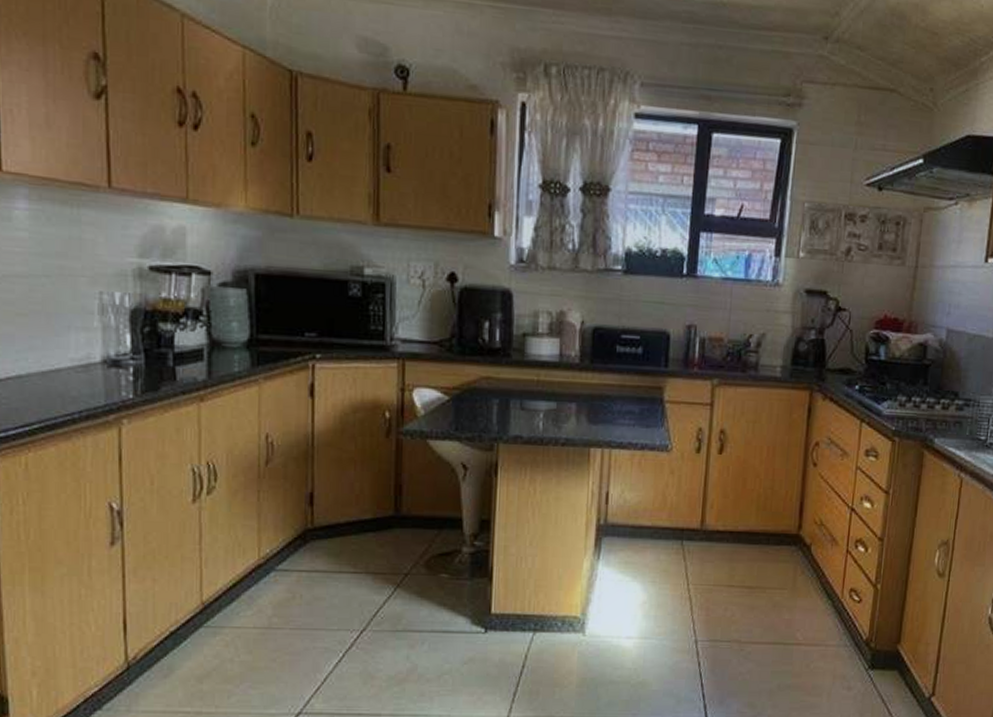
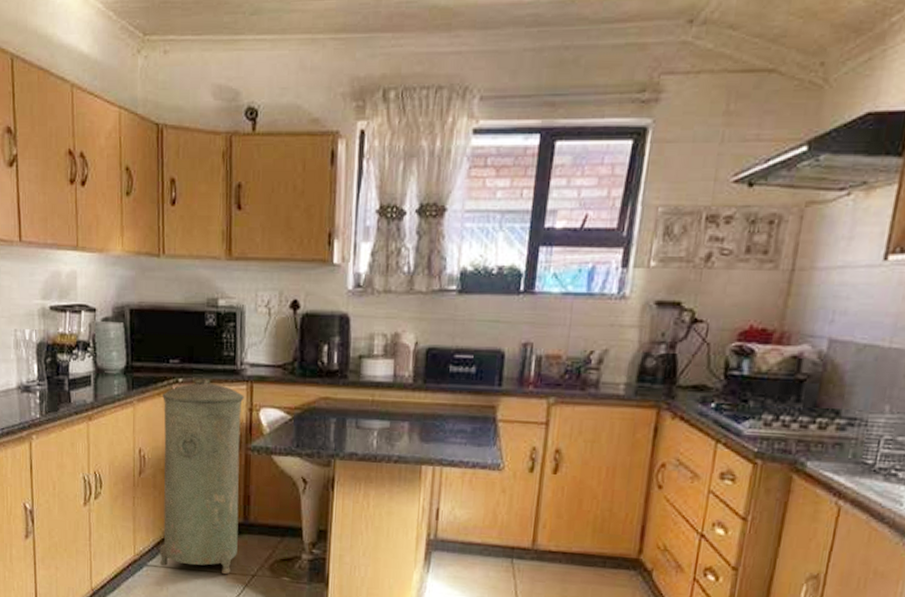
trash can: none [291,354,395,575] -> present [159,378,244,575]

